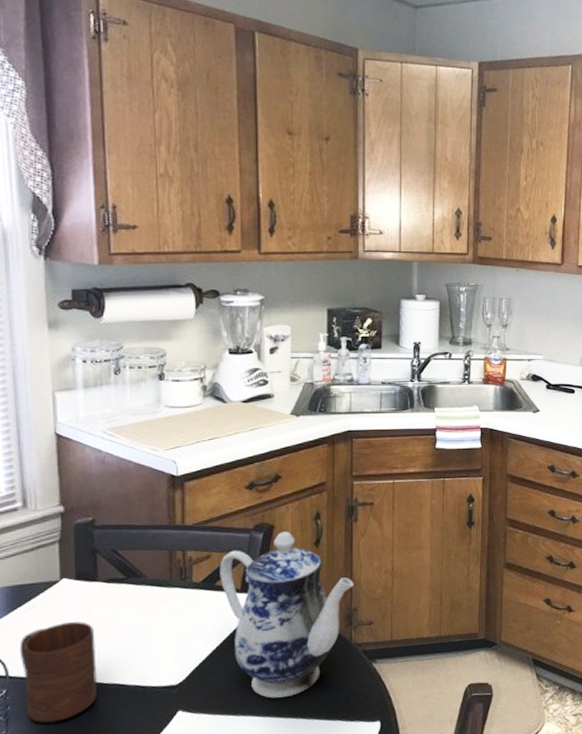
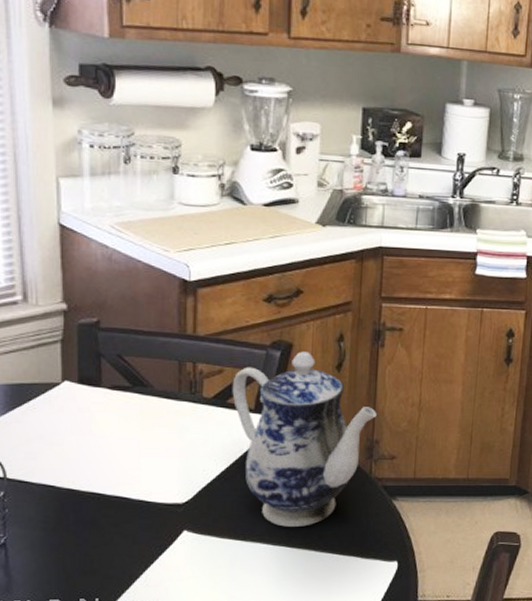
cup: present [19,622,97,723] -> none [18,428,99,530]

